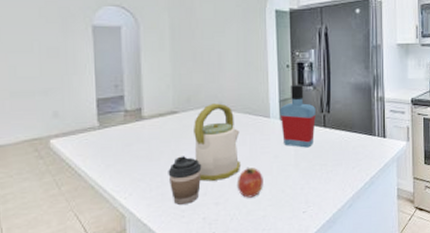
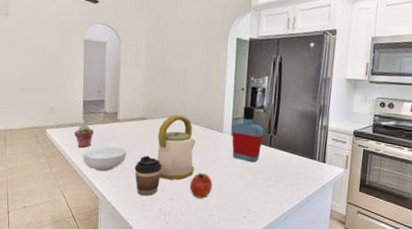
potted succulent: none [88,128,114,157] -> present [74,125,94,148]
cereal bowl: none [101,150,157,183] -> present [83,146,127,171]

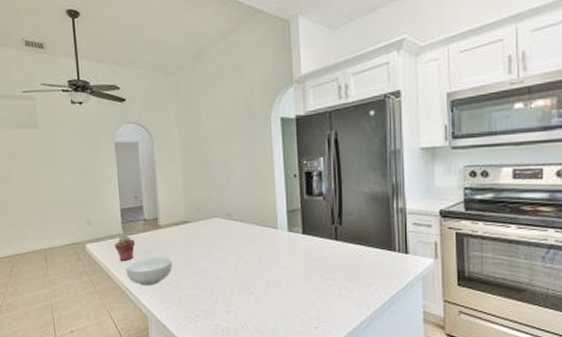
coffee cup: present [134,156,162,196] -> none [182,264,213,310]
kettle: present [157,115,196,180] -> none [204,214,250,289]
apple: present [189,172,212,199] -> none [246,278,273,309]
bottle: present [231,105,264,163] -> none [287,194,326,261]

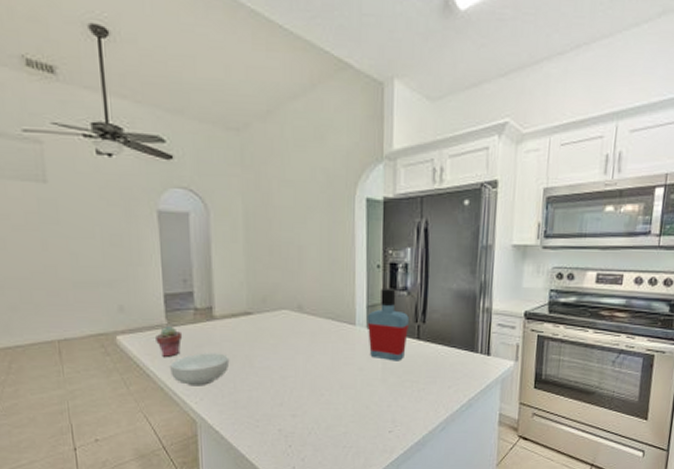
bottle: none [287,194,326,261] -> present [367,287,409,361]

